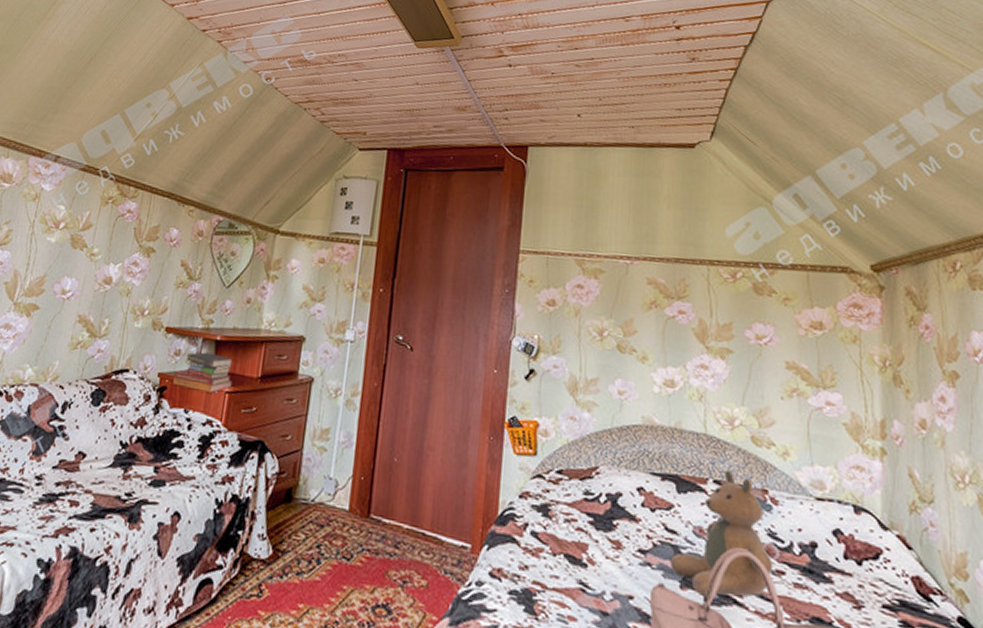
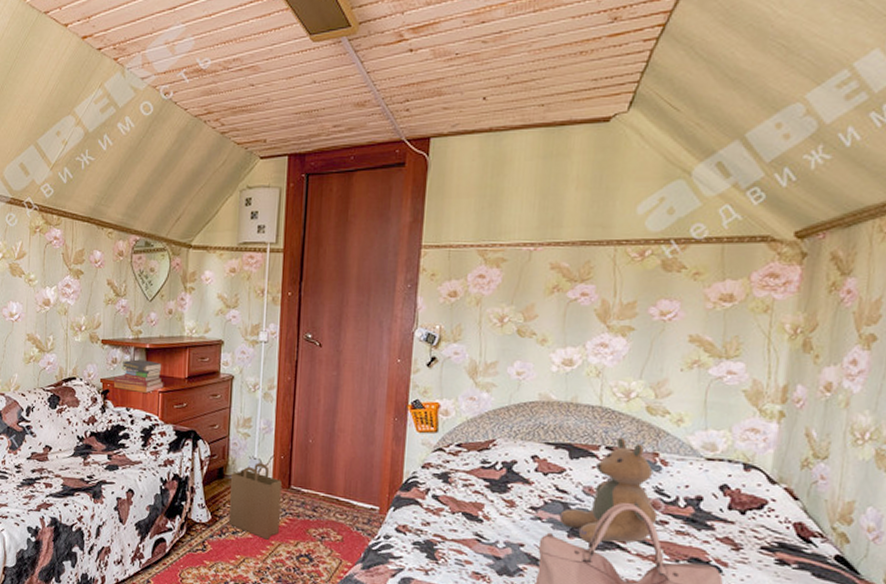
shopping bag: none [293,484,360,584] -> present [229,463,282,540]

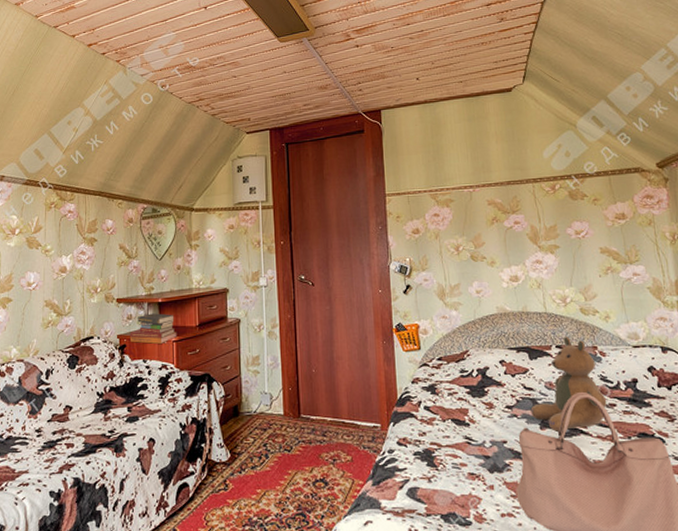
shopping bag: present [229,463,282,540] -> none [245,397,294,470]

